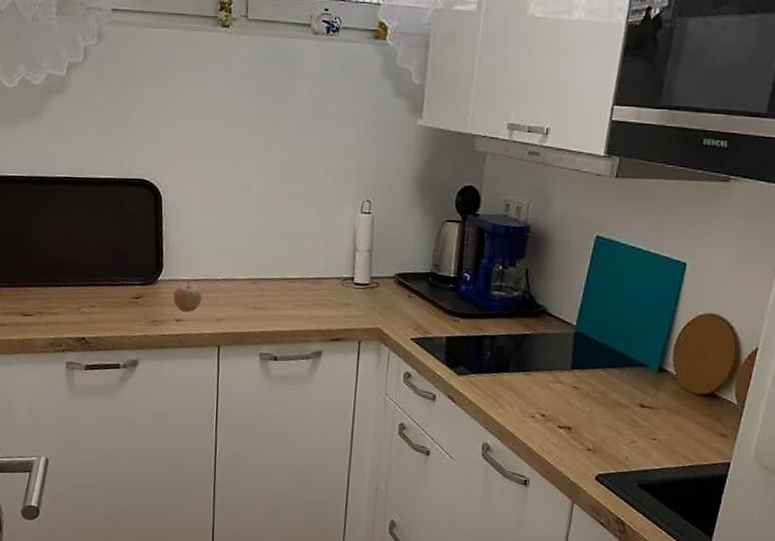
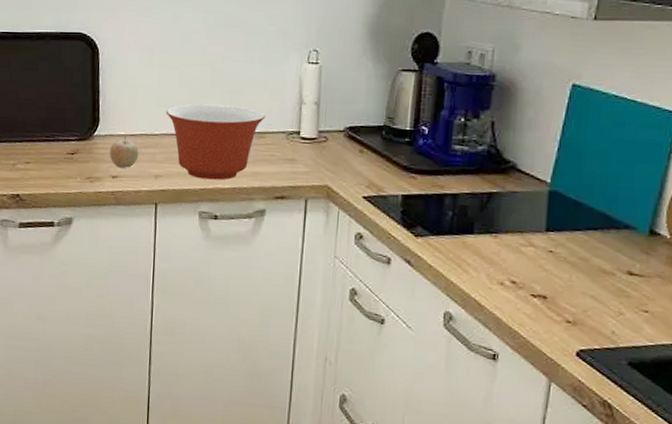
mixing bowl: none [227,250,322,324] -> present [165,103,266,180]

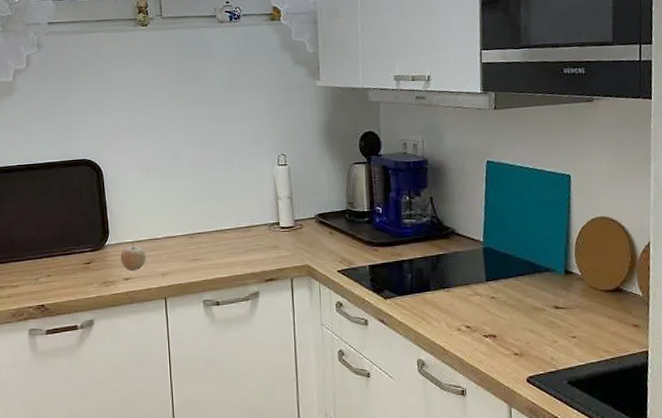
mixing bowl: present [165,103,266,180] -> none [165,206,249,272]

